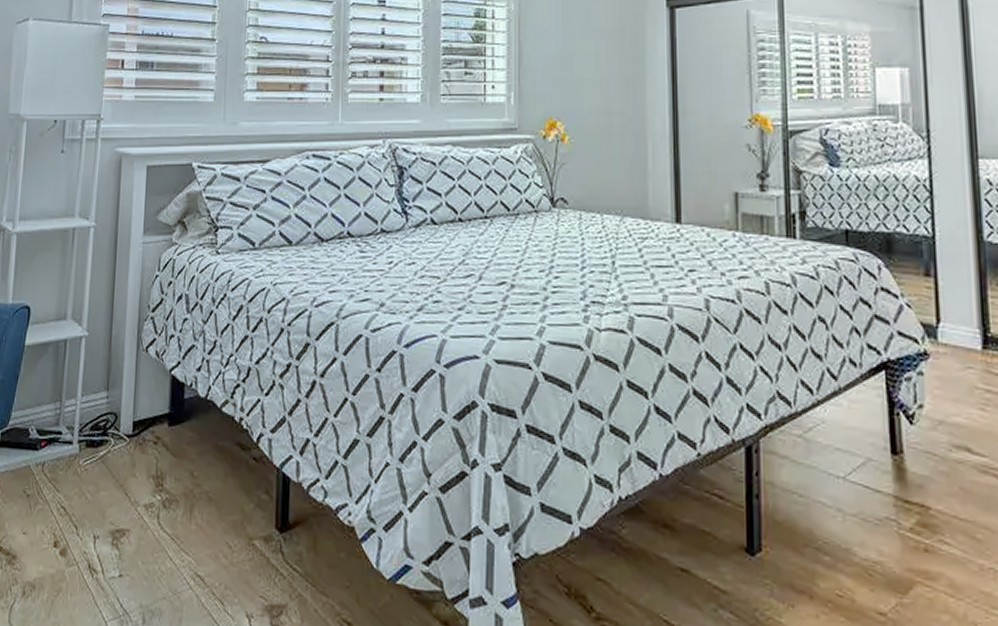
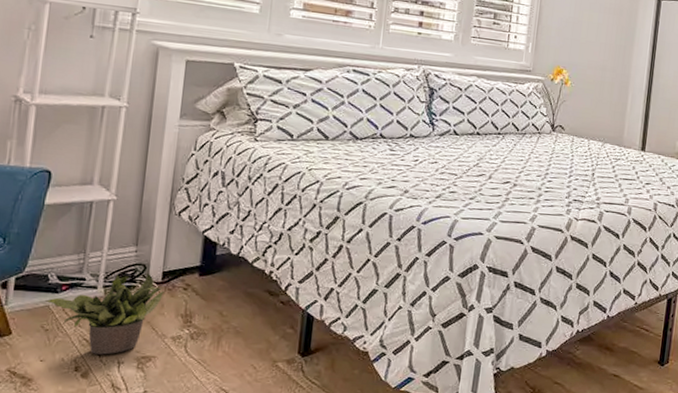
potted plant: none [26,423,135,527] -> present [44,272,164,355]

